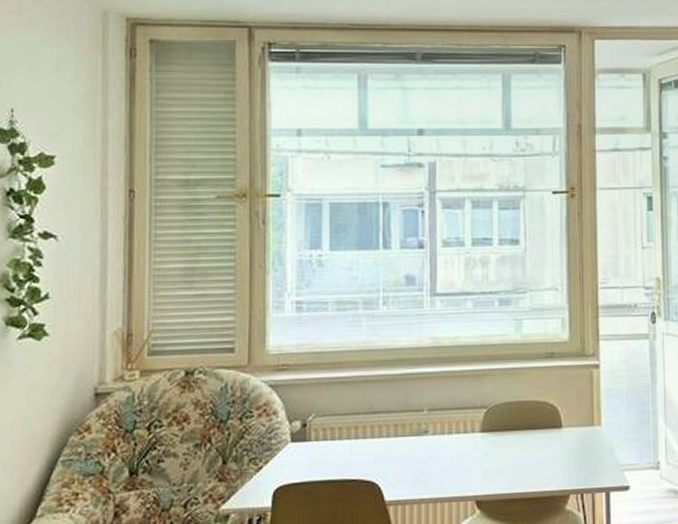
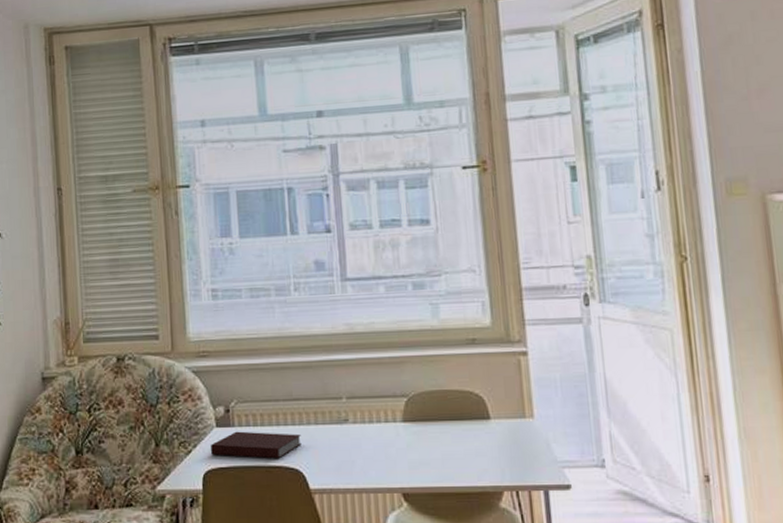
notebook: none [284,445,379,473] -> present [211,431,301,459]

